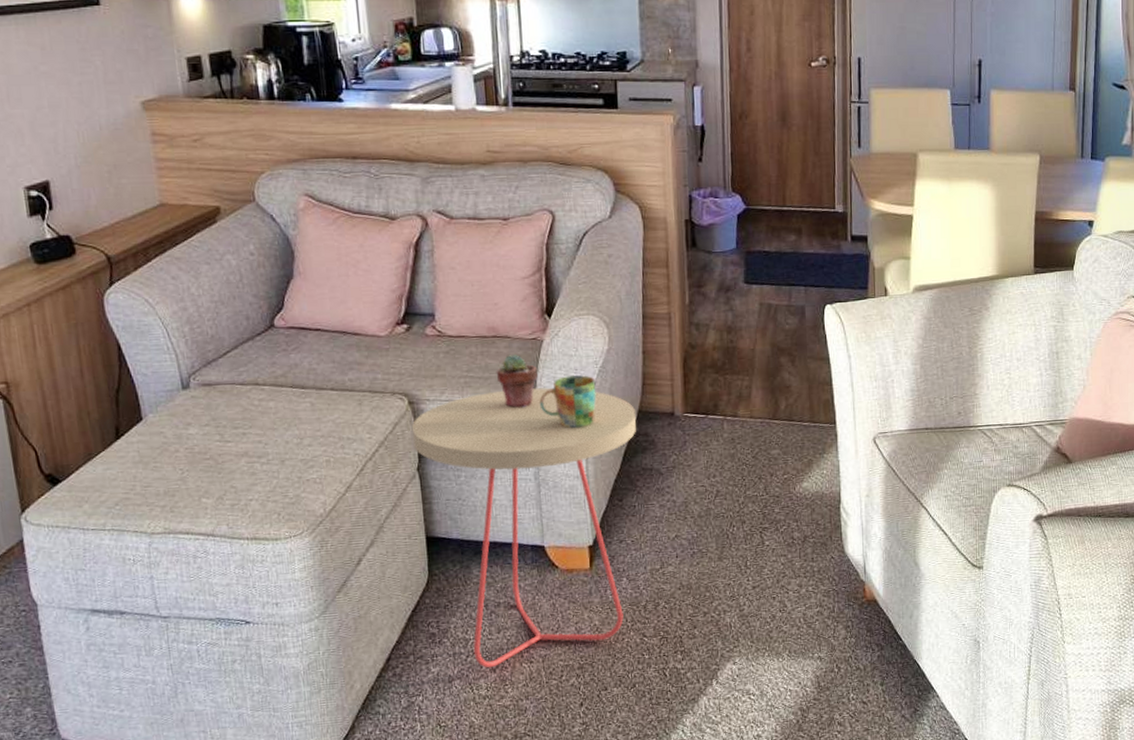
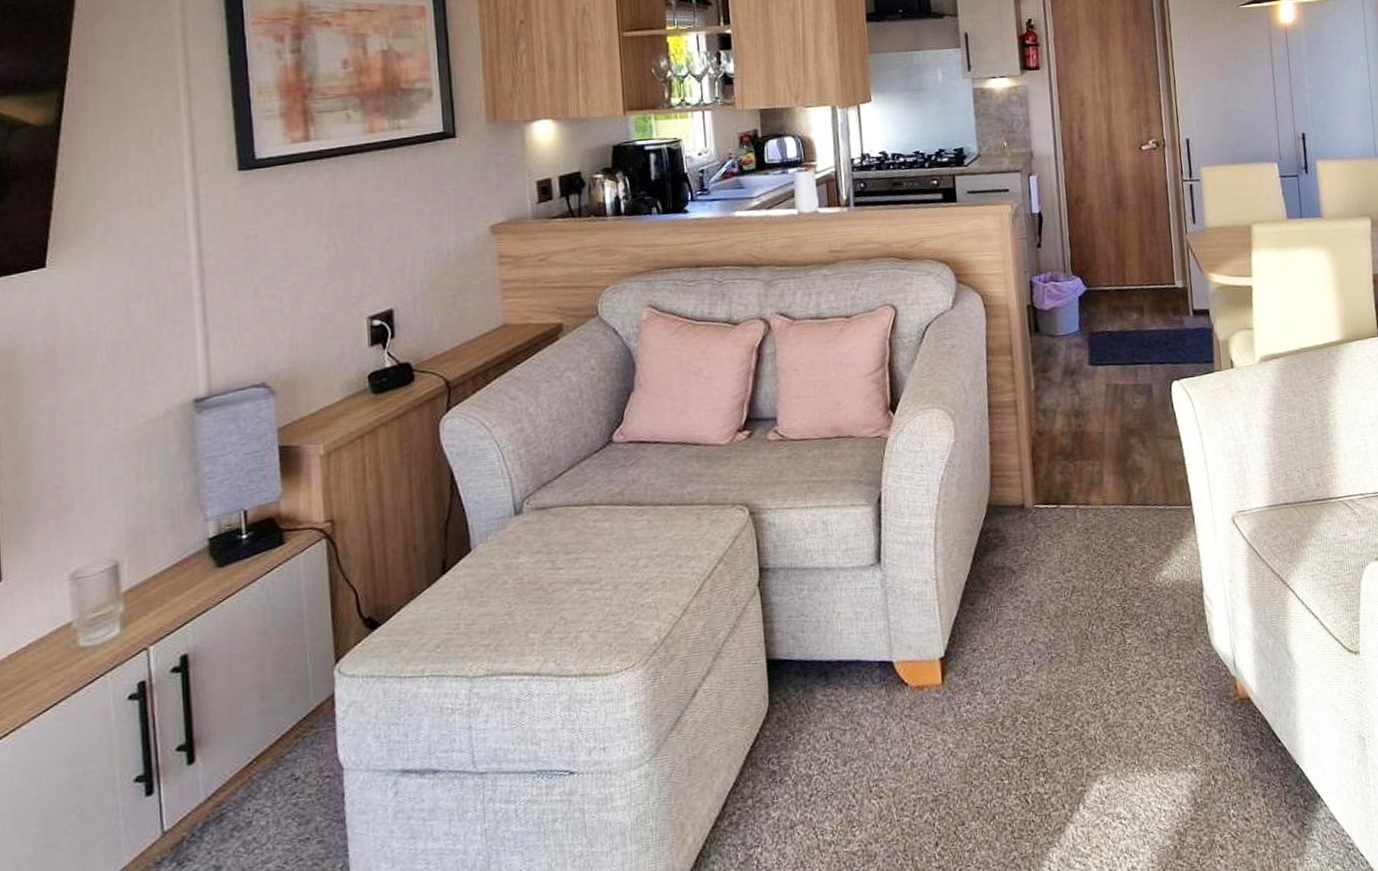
side table: present [411,387,637,668] -> none [752,487,986,808]
potted succulent: present [496,355,537,409] -> none [840,455,883,512]
mug: present [539,375,596,428] -> none [885,471,943,529]

